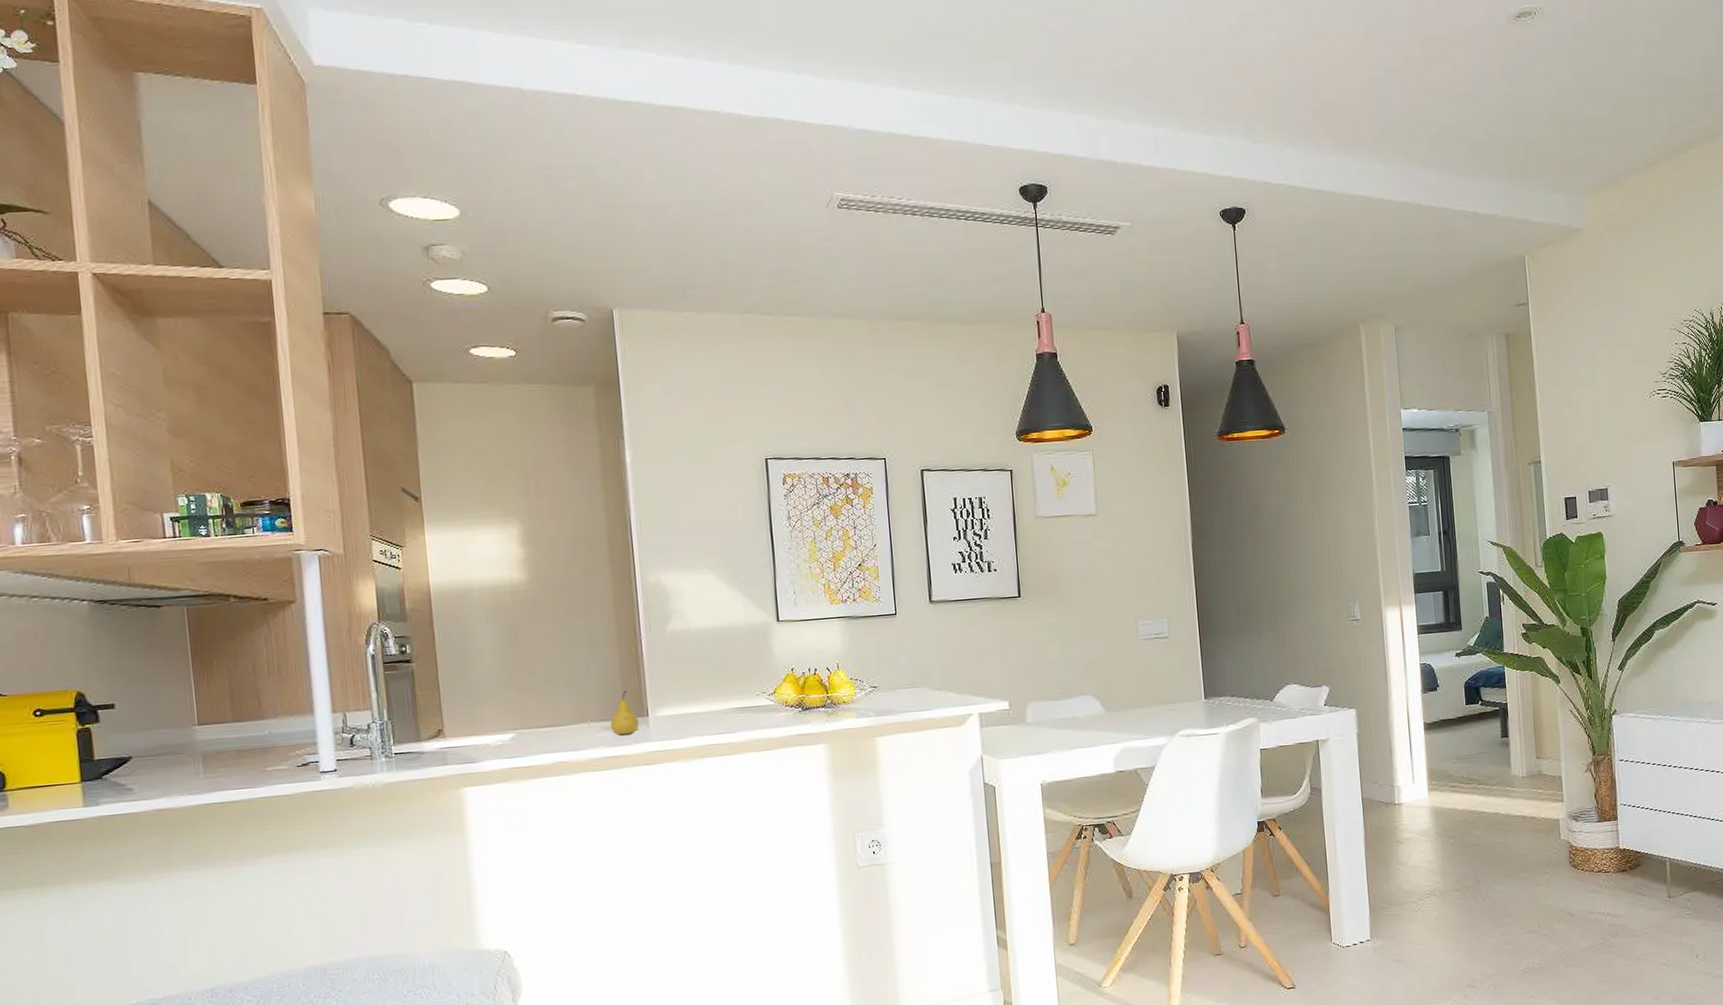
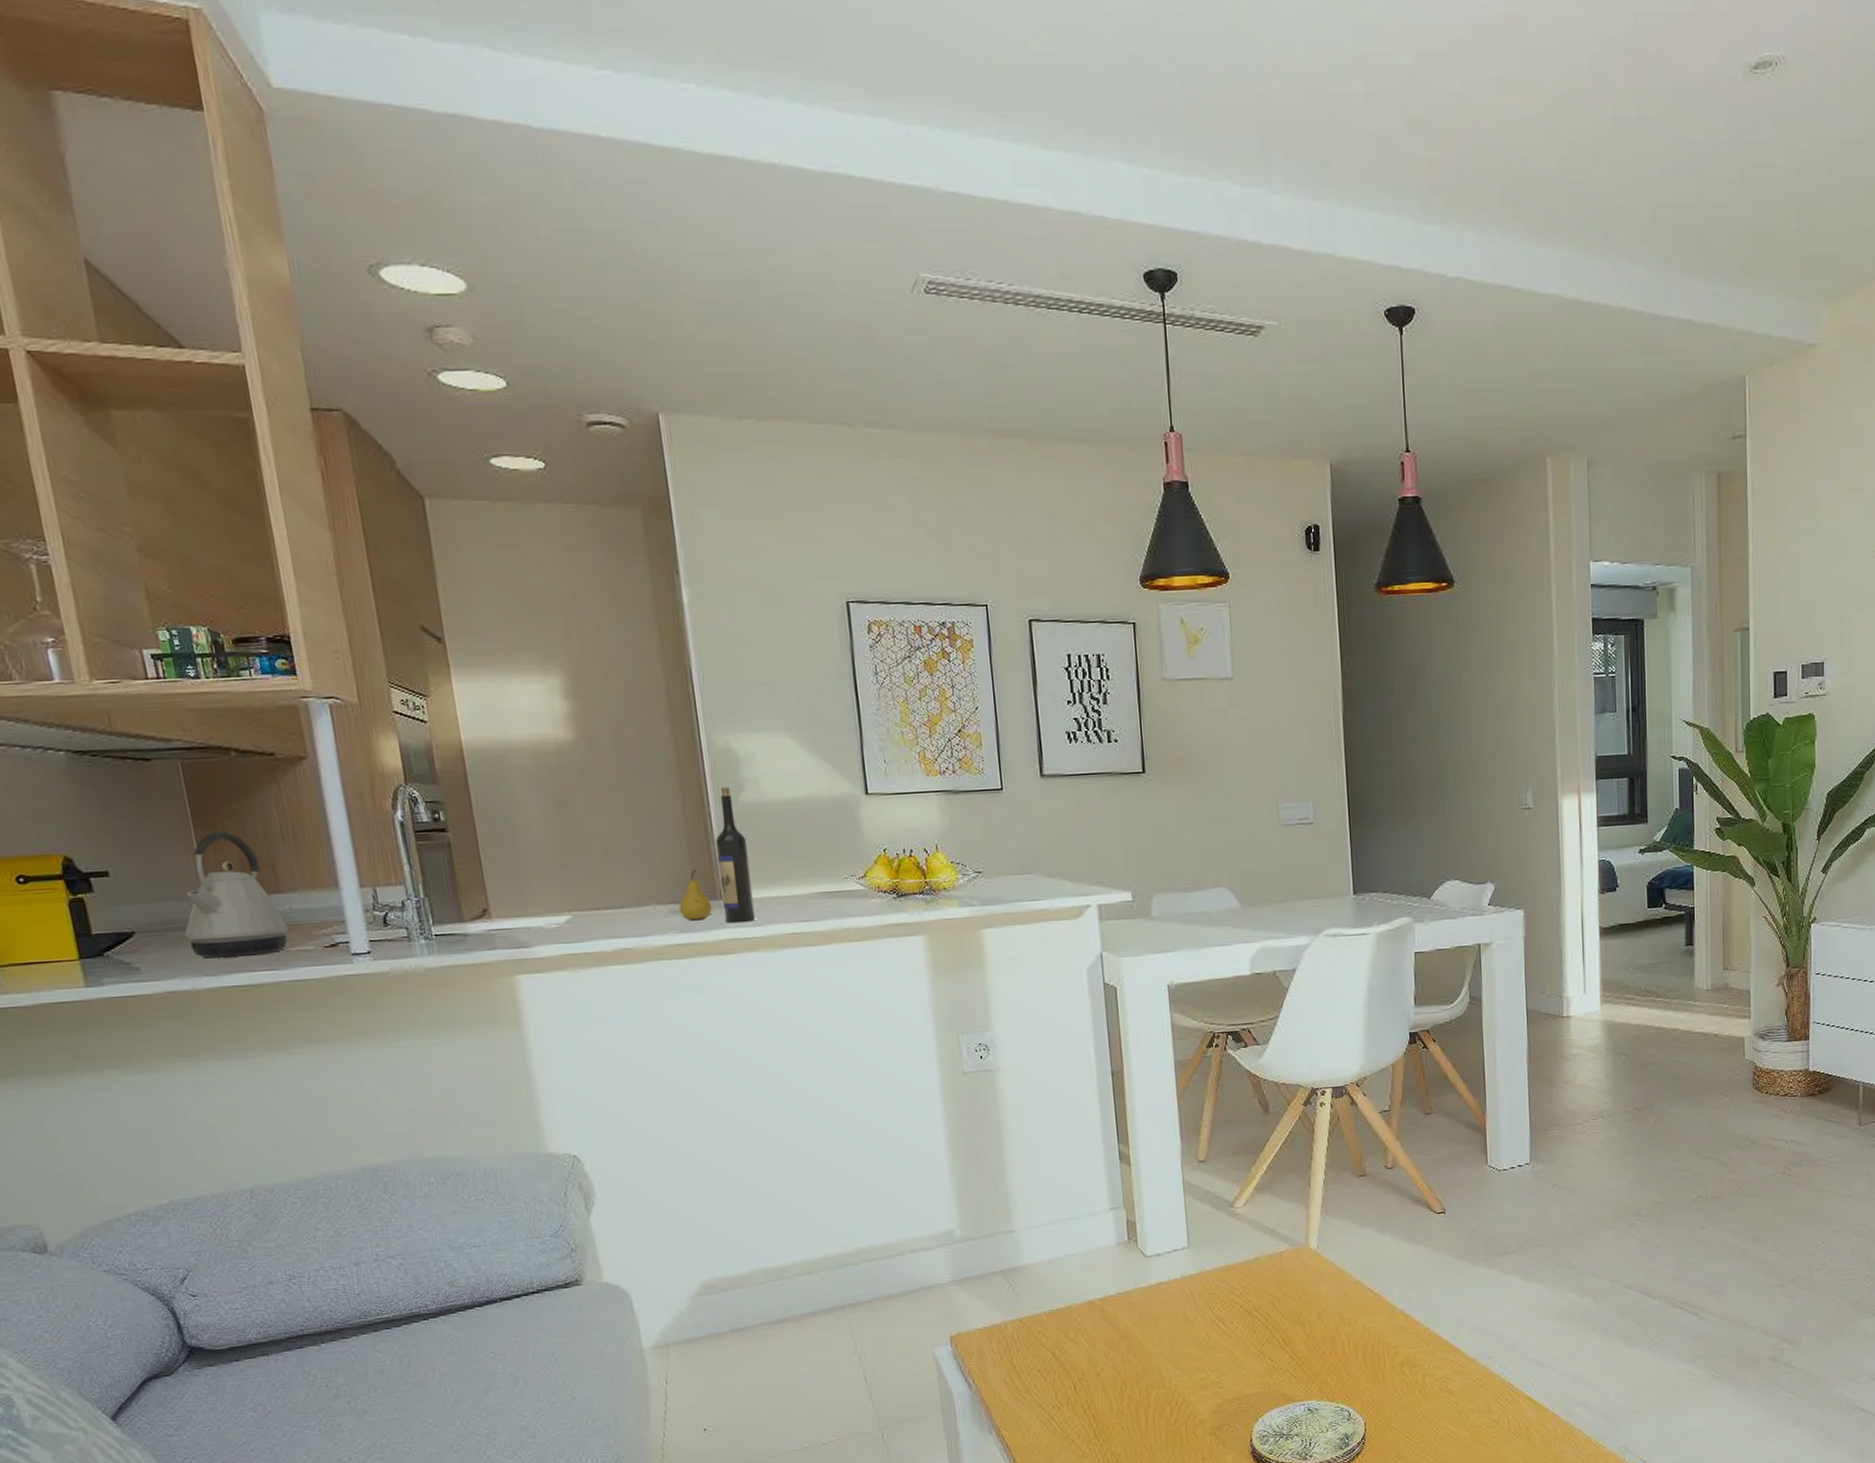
kettle: none [175,666,267,779] -> present [184,831,289,959]
wine bottle: none [645,618,677,738] -> present [715,788,756,924]

